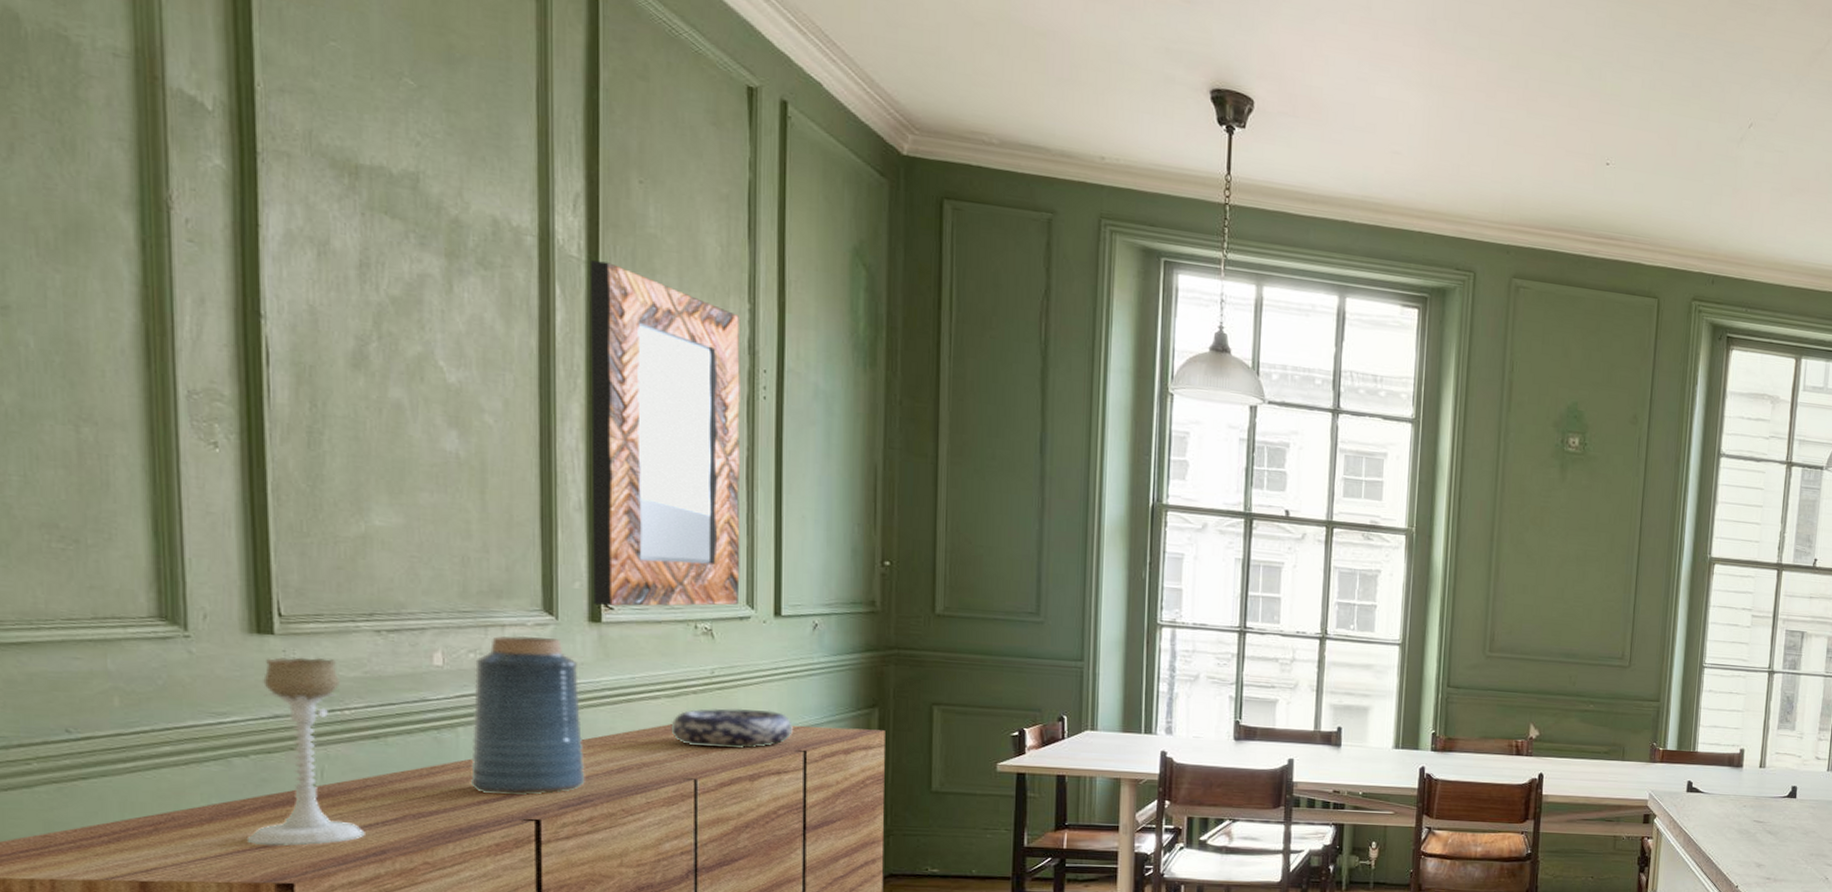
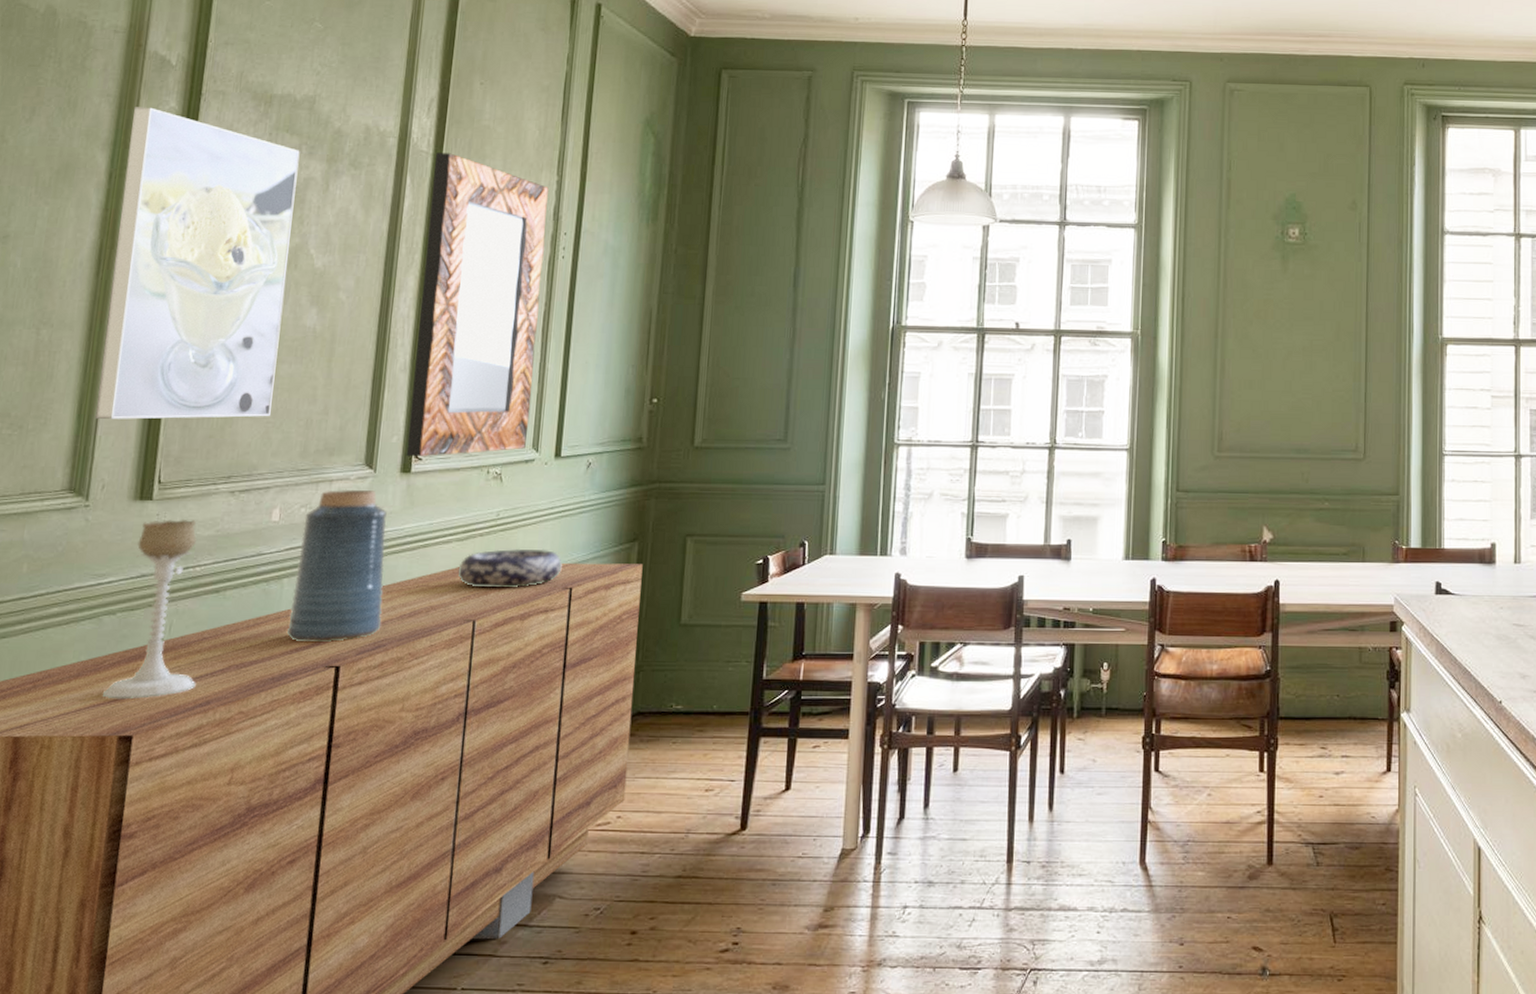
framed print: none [163,159,414,550] -> present [95,107,300,419]

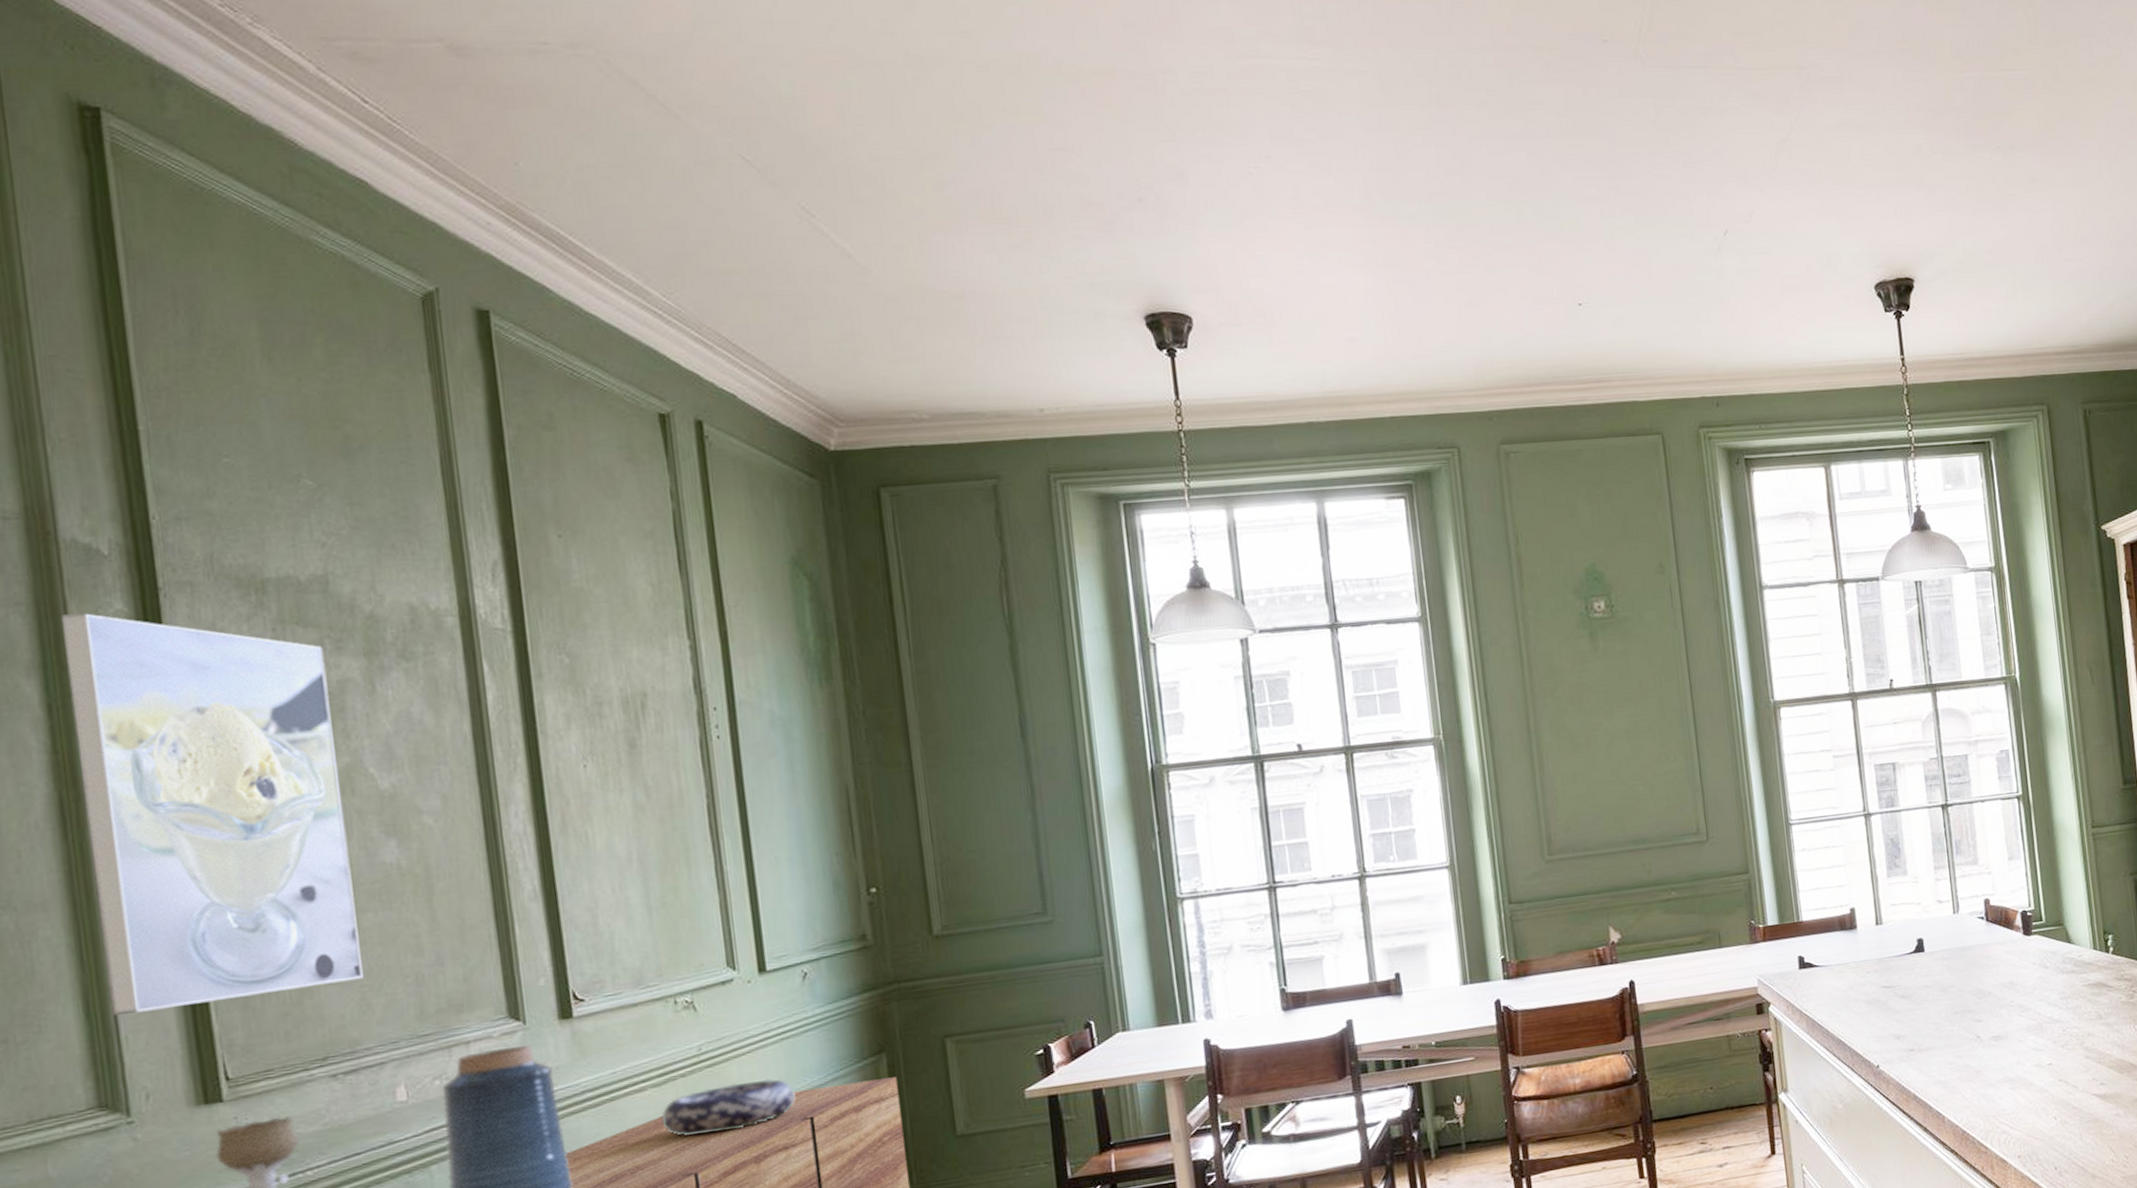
home mirror: present [406,153,549,457] -> none [515,627,718,1000]

